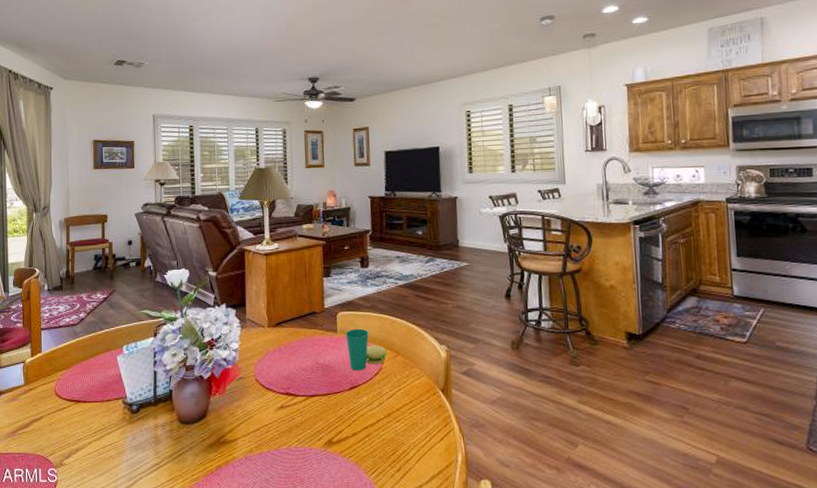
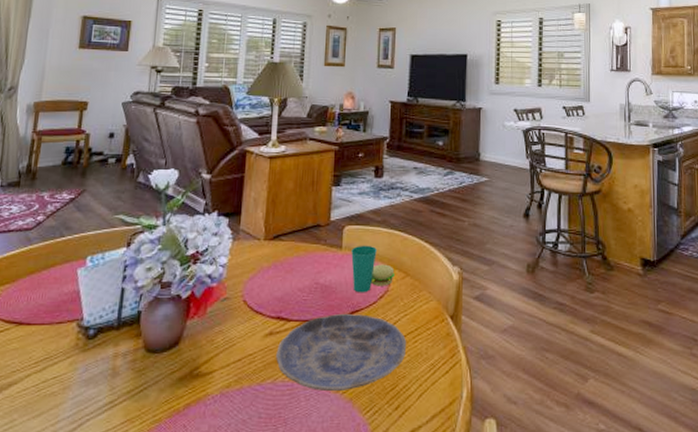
plate: none [288,388,403,456] -> present [276,313,407,392]

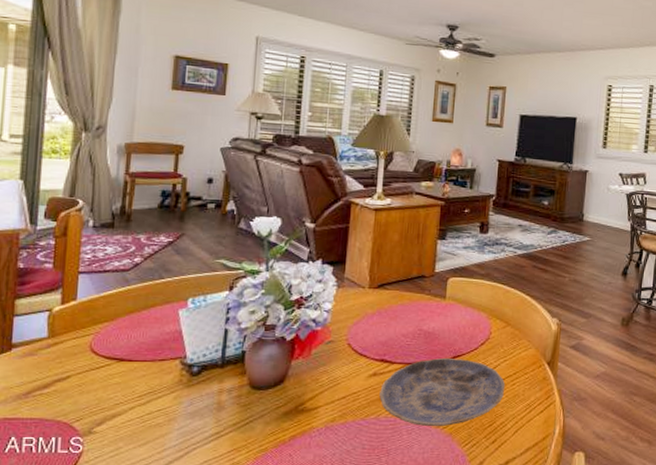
cup: present [351,245,395,293] -> none [454,296,496,340]

